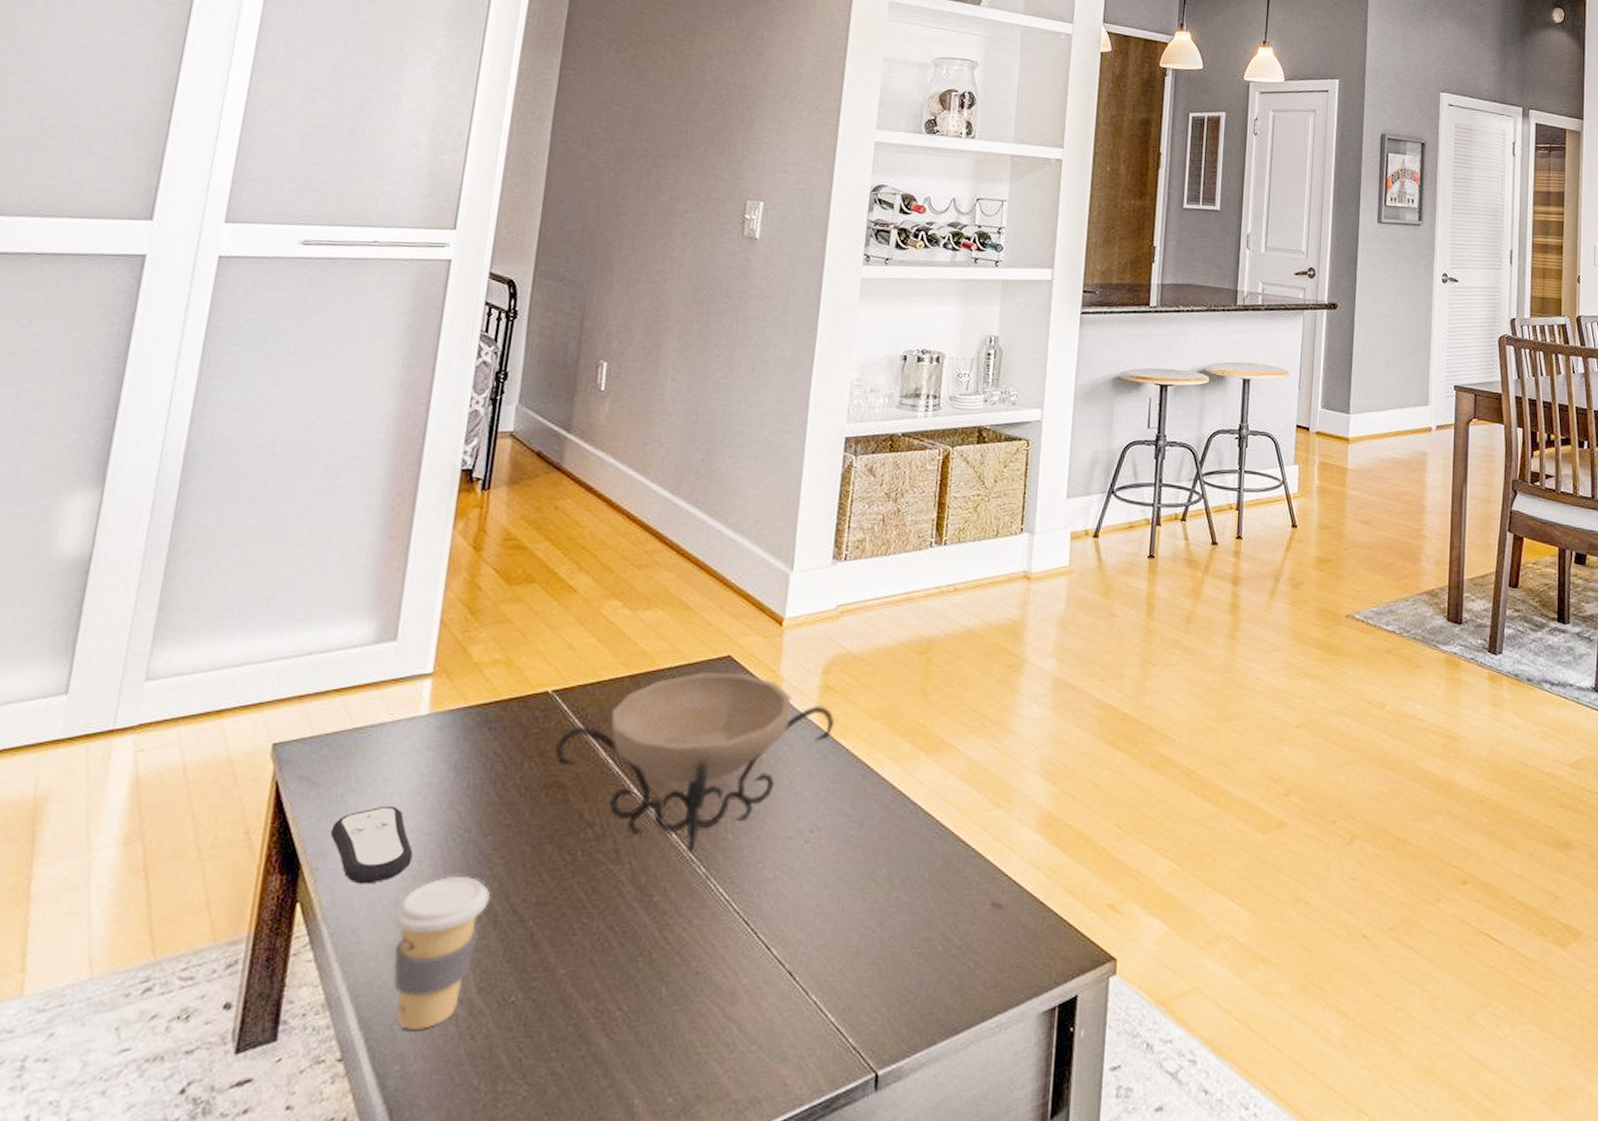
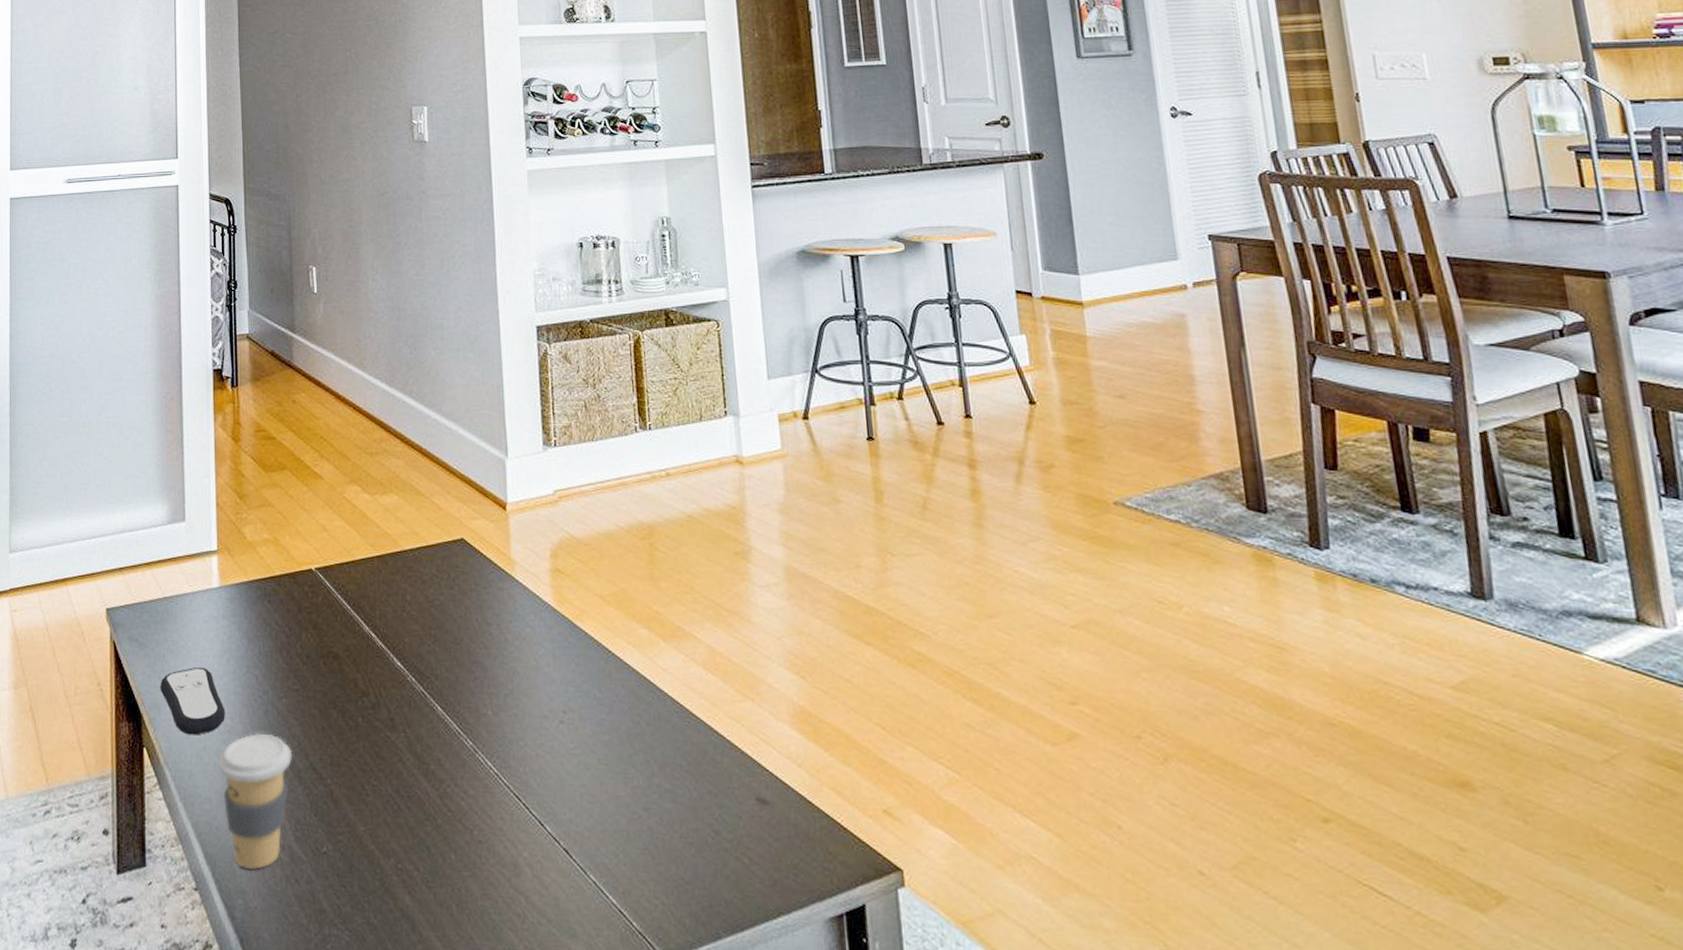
decorative bowl: present [554,671,835,853] -> none [325,553,570,727]

